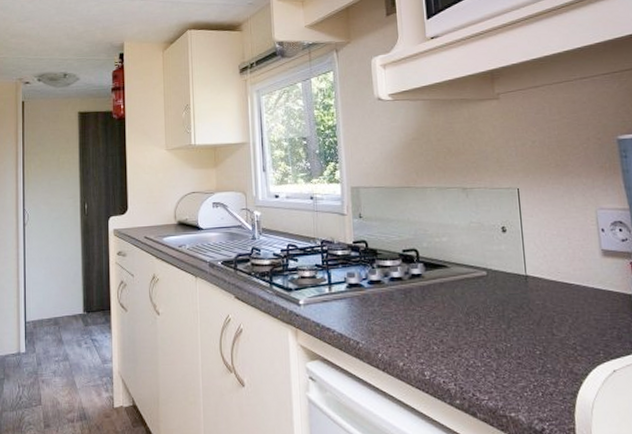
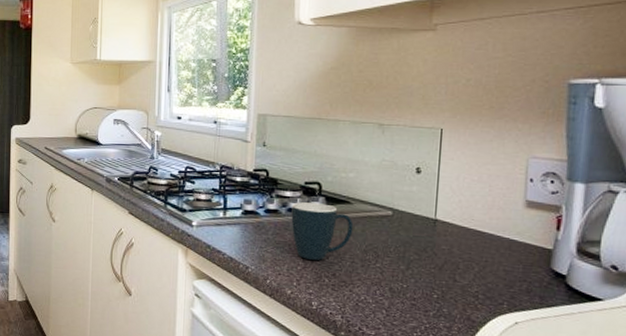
mug: none [393,270,454,328] -> present [291,202,354,260]

